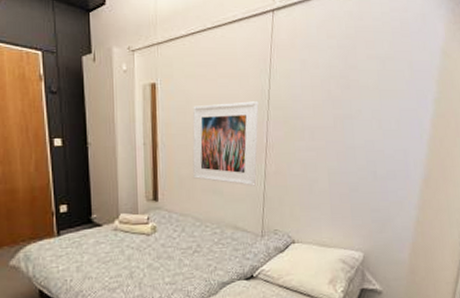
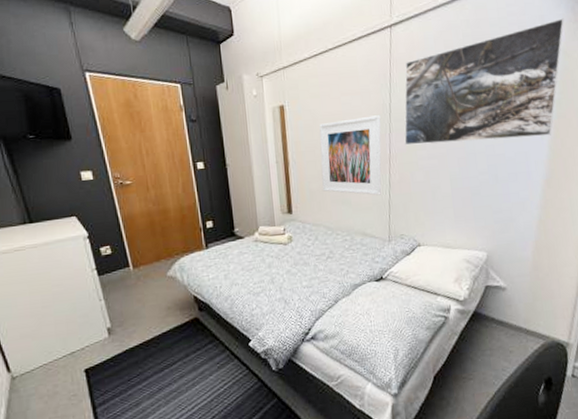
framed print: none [282,18,445,135] -> present [404,18,564,146]

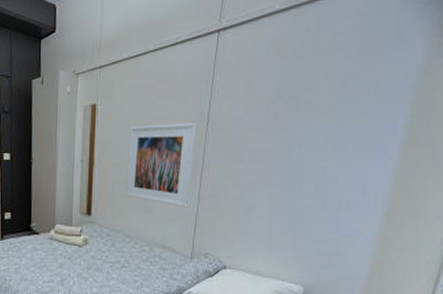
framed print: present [404,18,564,146] -> none [221,32,427,163]

